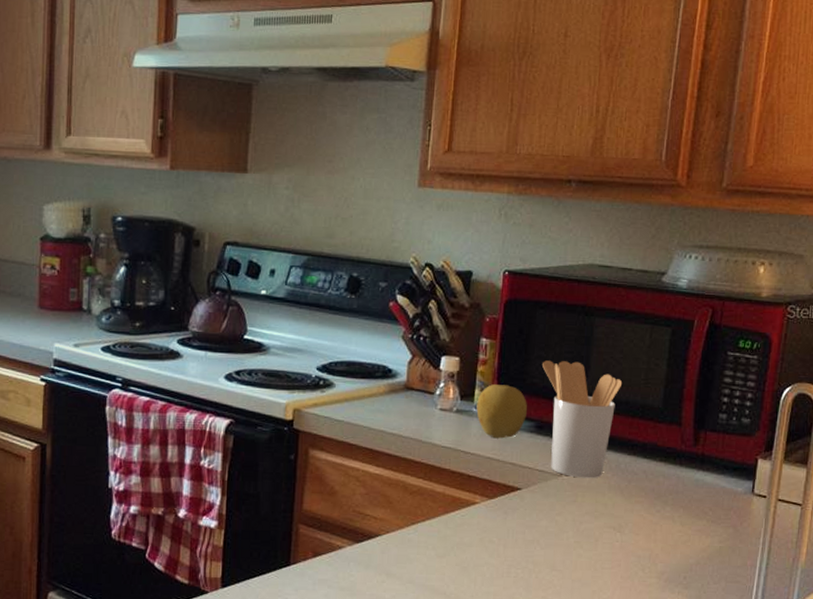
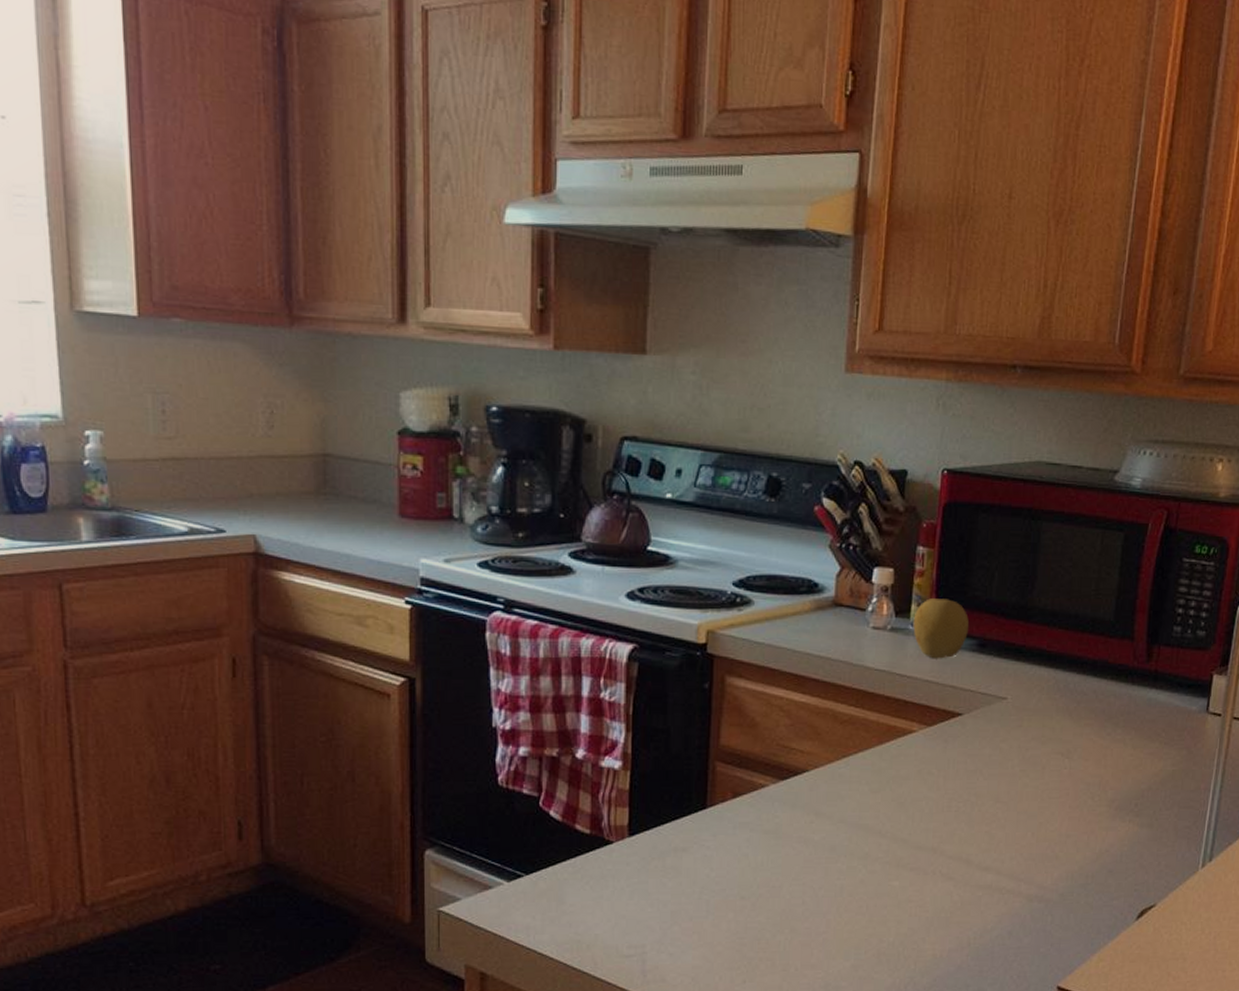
utensil holder: present [542,360,623,479] -> none [985,571,1072,701]

